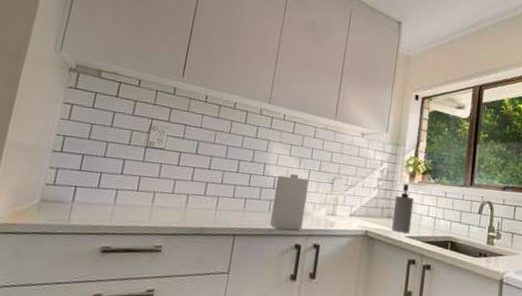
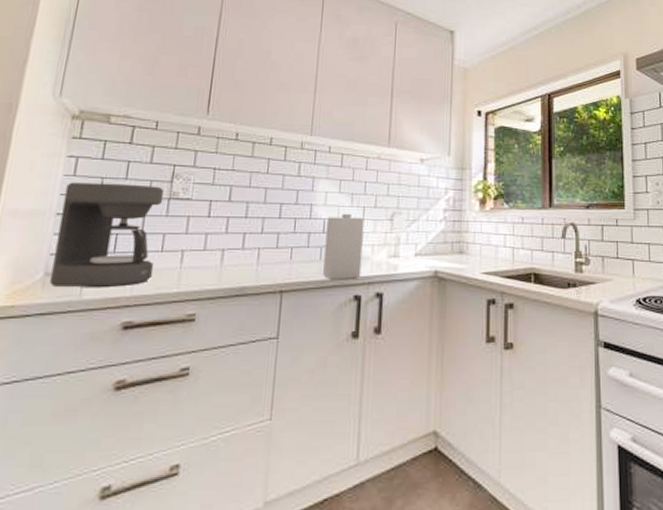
coffee maker: none [44,125,143,217] -> present [50,182,164,288]
soap dispenser: present [391,183,414,234] -> none [463,213,487,270]

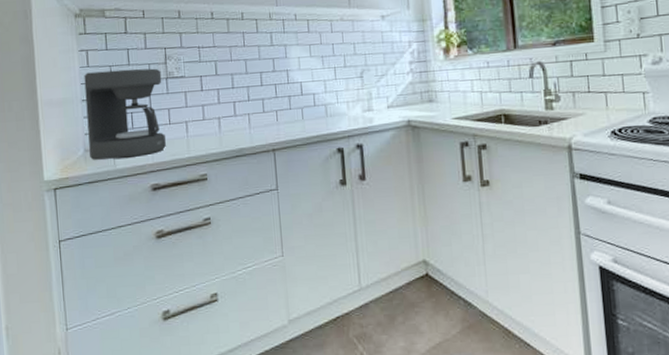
paper towel holder: present [323,214,364,279] -> none [303,76,341,136]

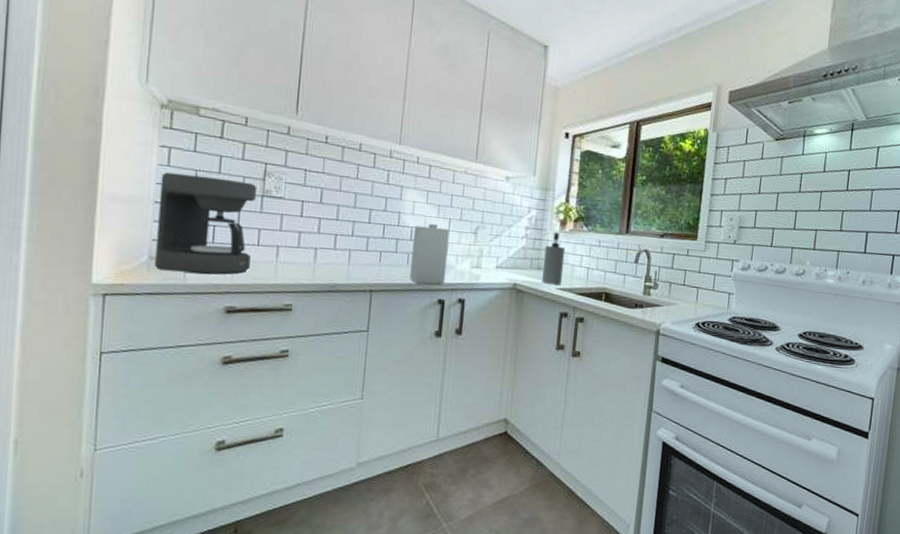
paper towel holder: none [303,76,341,136] -> present [410,224,450,285]
soap dispenser: none [429,62,457,116] -> present [542,232,566,286]

